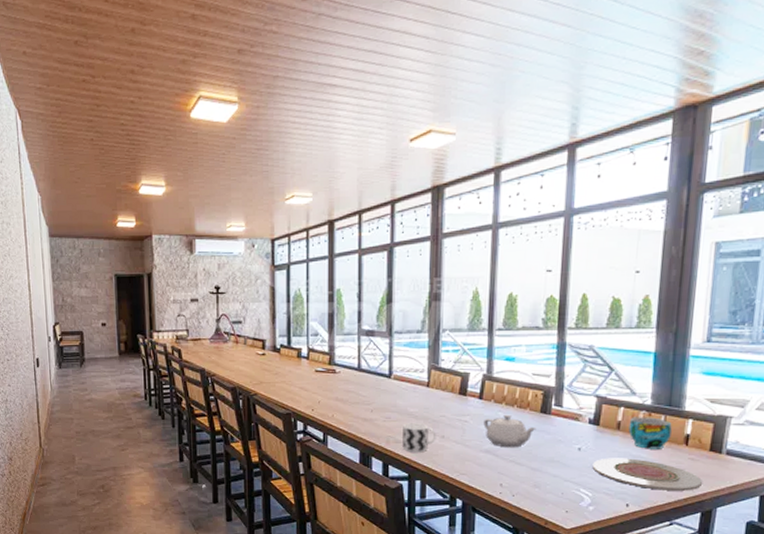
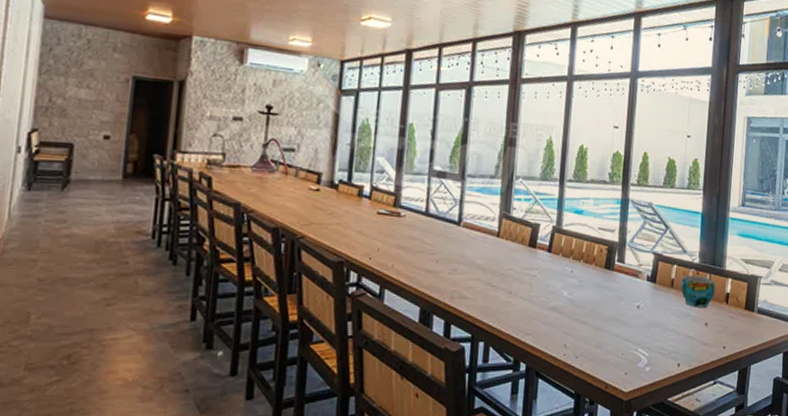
cup: present [402,423,436,453] -> none [467,276,504,310]
teapot: present [483,414,537,448] -> none [551,269,601,305]
plate: present [592,458,702,491] -> none [649,316,739,349]

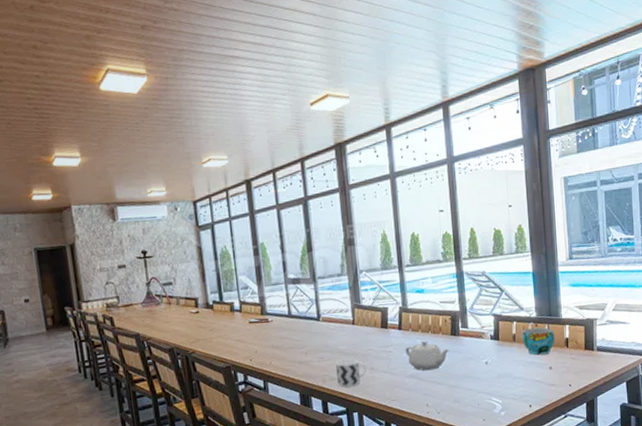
cup: none [467,276,504,310] -> present [336,359,367,387]
teapot: none [551,269,601,305] -> present [405,340,450,371]

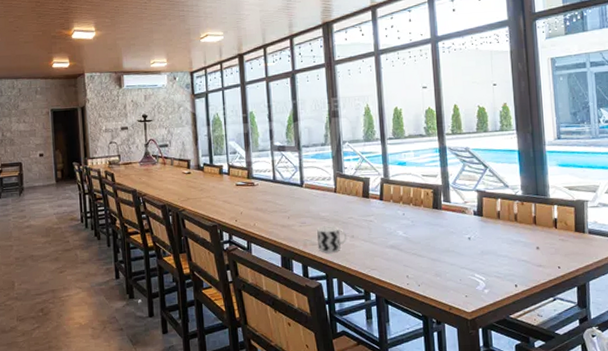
teapot: present [405,340,450,371] -> none [386,212,431,242]
cup: present [522,327,555,355] -> none [507,206,542,234]

